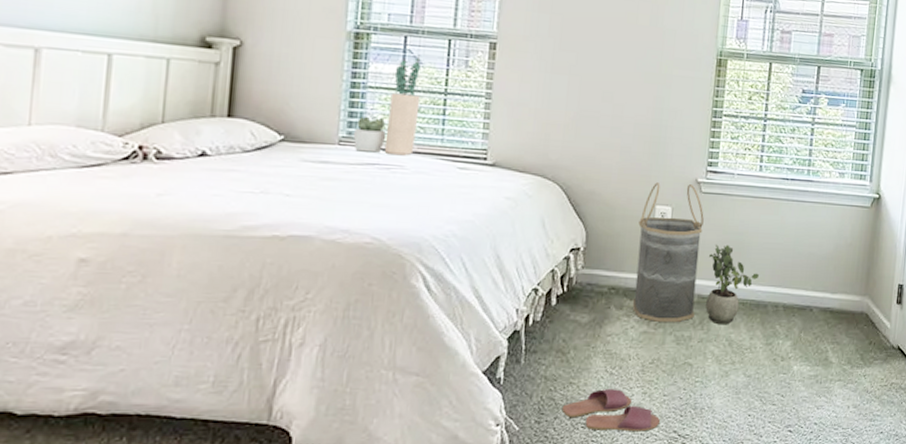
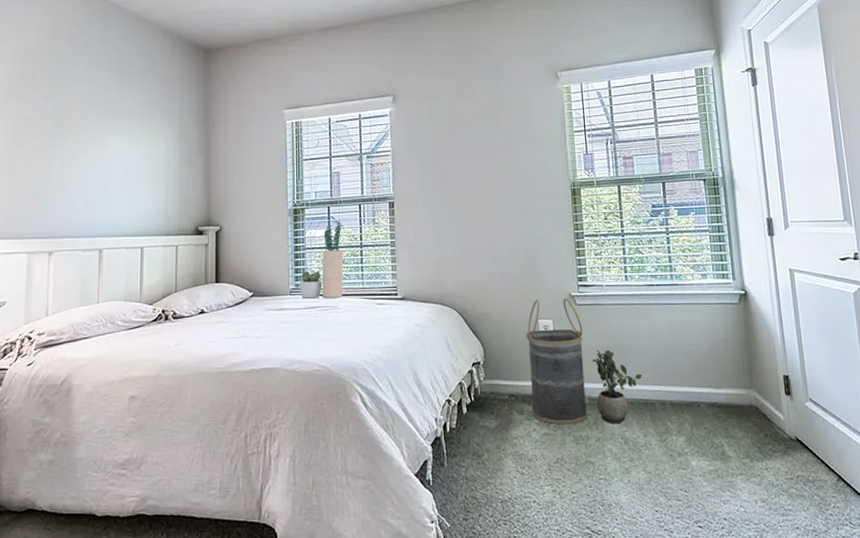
slippers: present [561,389,660,432] -> none [484,487,572,528]

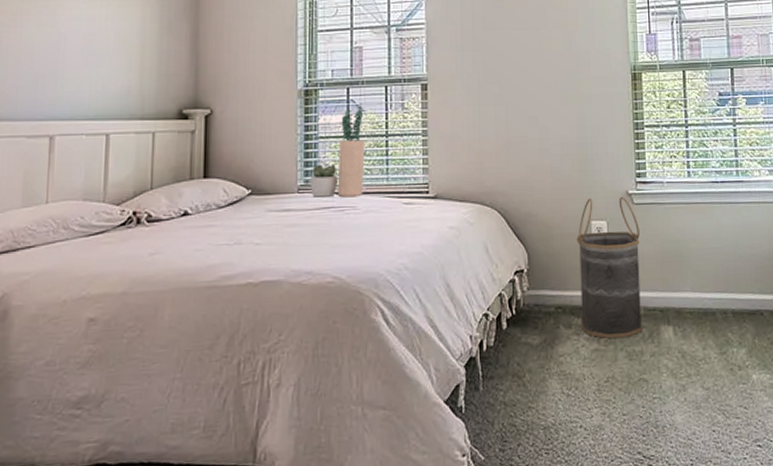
potted plant: present [592,349,643,424] -> none [649,253,704,337]

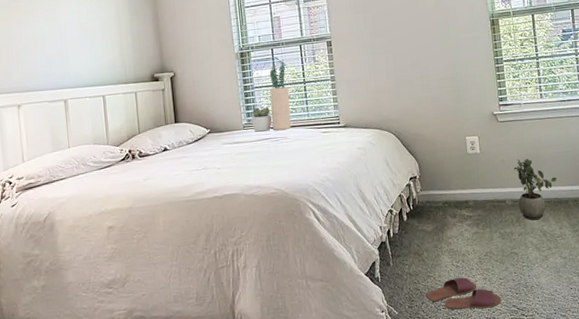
slippers: none [524,411,623,456] -> present [426,277,501,310]
basket: present [576,197,643,339] -> none [455,117,512,224]
potted plant: none [649,253,704,337] -> present [513,158,557,221]

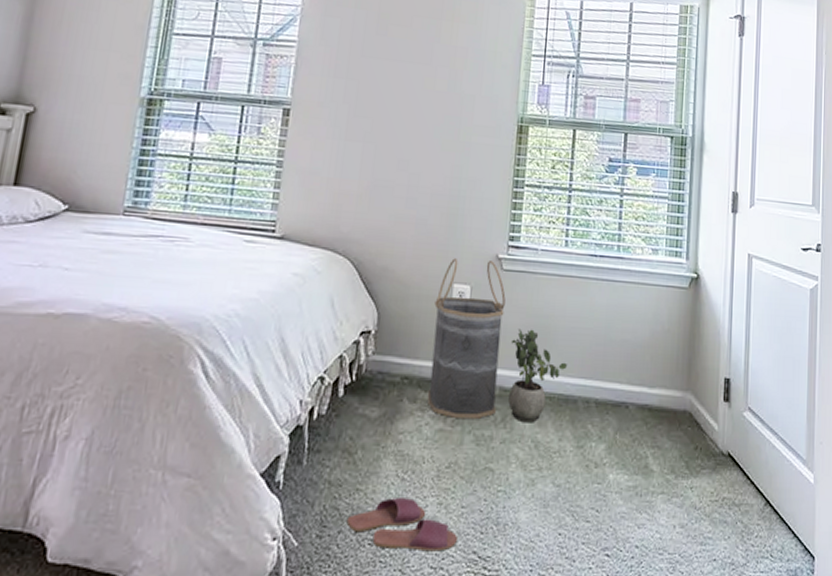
succulent plant: present [251,107,272,132] -> none [138,185,172,224]
vase: present [269,59,291,131] -> none [169,121,214,228]
basket: none [455,117,512,224] -> present [427,258,506,420]

